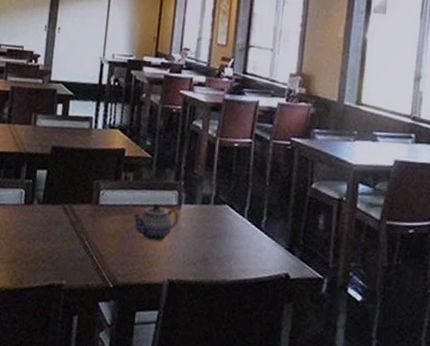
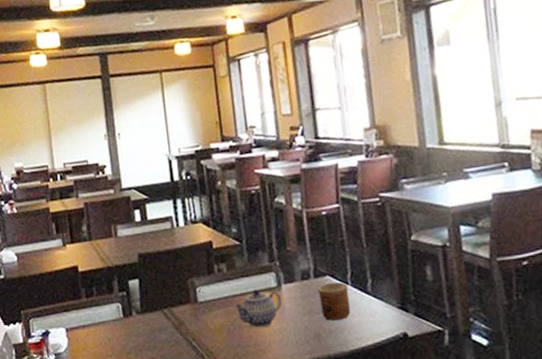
cup: none [213,211,244,249] -> present [317,282,350,321]

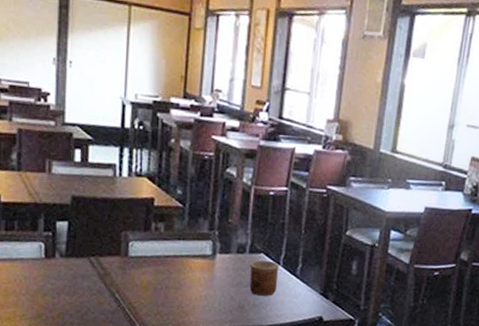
teapot: present [234,289,282,328] -> none [165,254,214,291]

